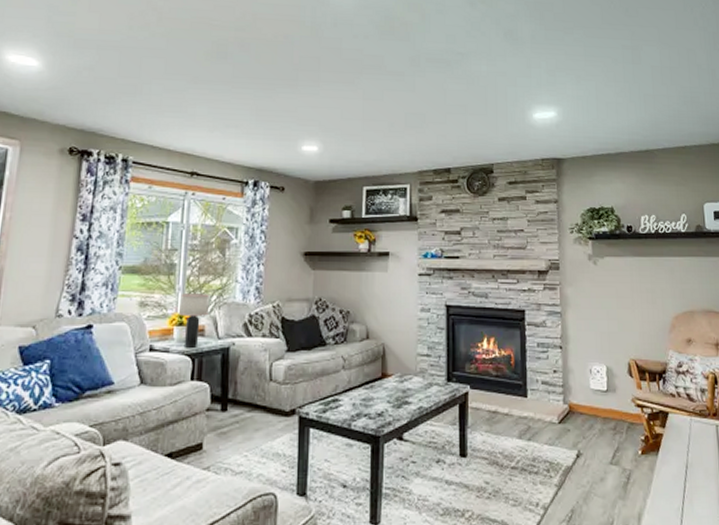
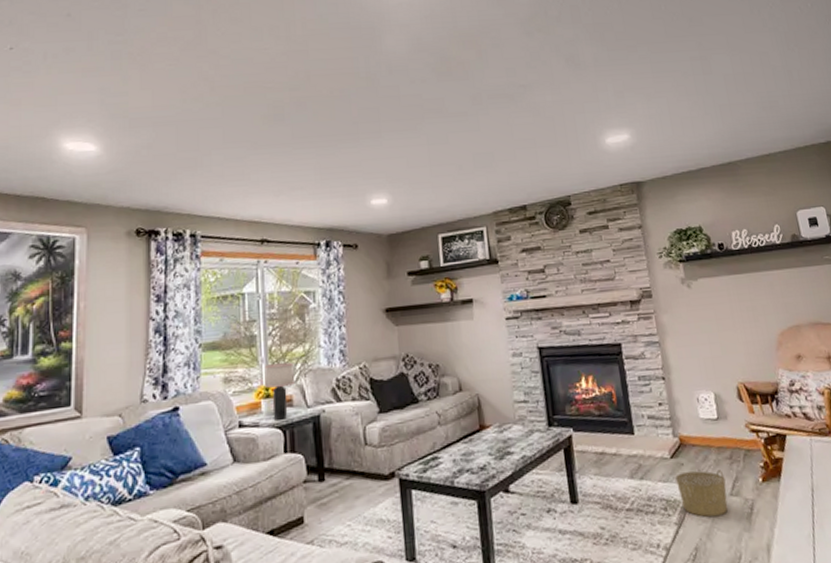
basket: none [561,438,607,483] -> present [675,470,728,518]

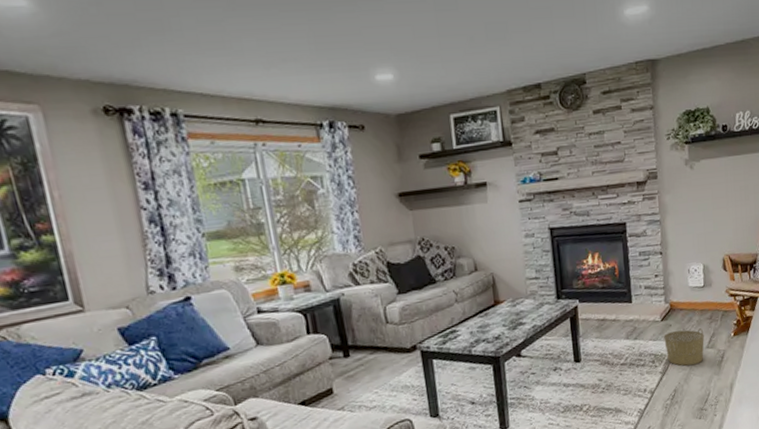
table lamp: present [263,362,296,420] -> none [276,249,312,305]

